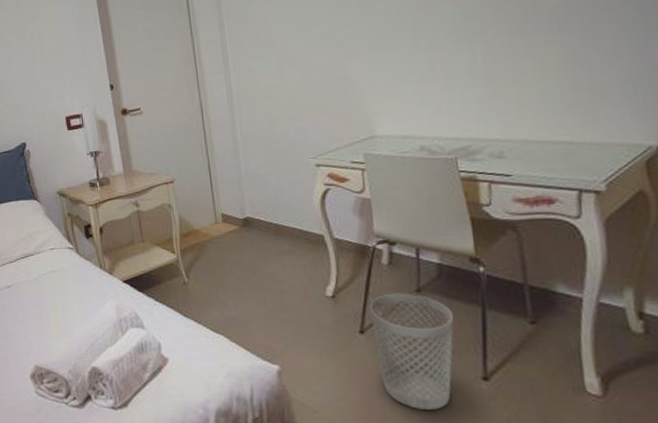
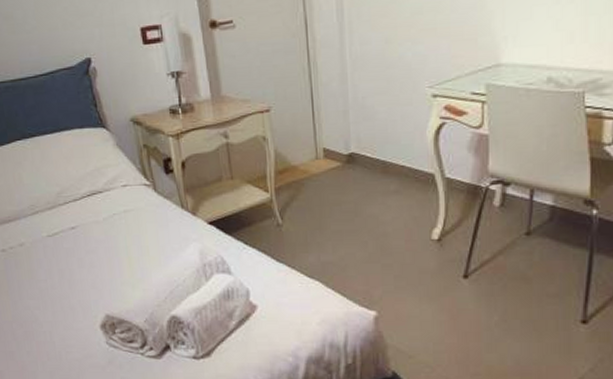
wastebasket: present [369,293,454,410] -> none [476,236,561,353]

